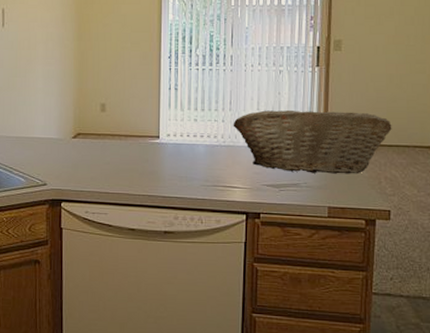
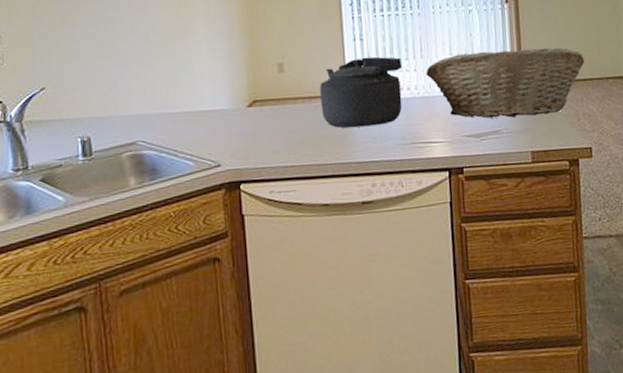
kettle: none [135,105,211,167] -> present [320,56,402,128]

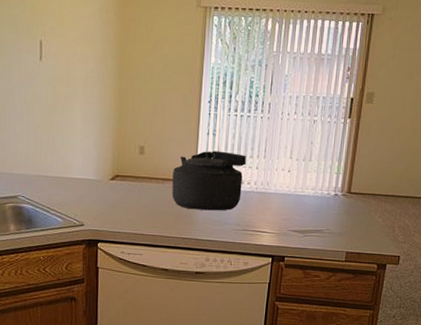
fruit basket: present [426,47,585,119] -> none [266,159,410,223]

